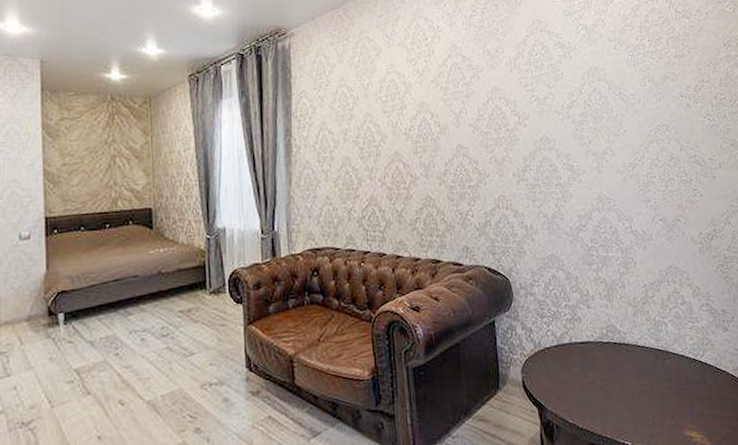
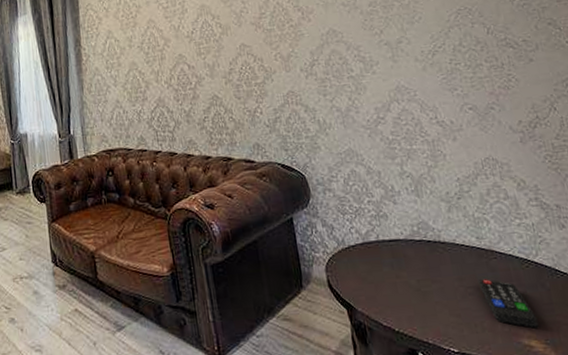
remote control: none [654,377,699,421] -> present [479,279,539,328]

